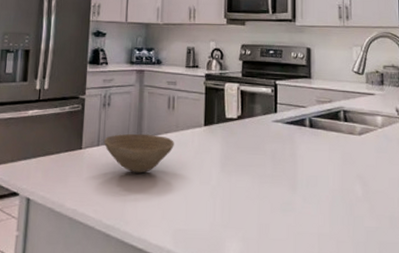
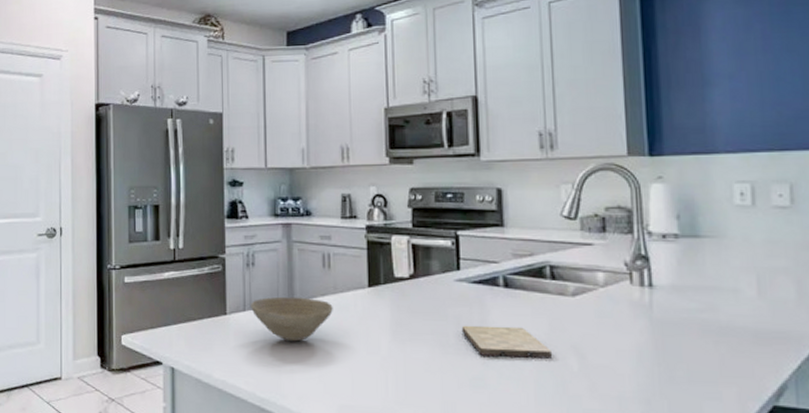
cutting board: none [276,158,344,186] -> present [461,325,553,359]

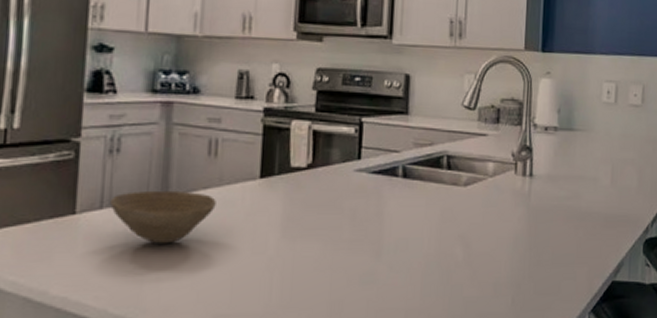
cutting board: present [461,325,553,359] -> none [356,218,442,250]

